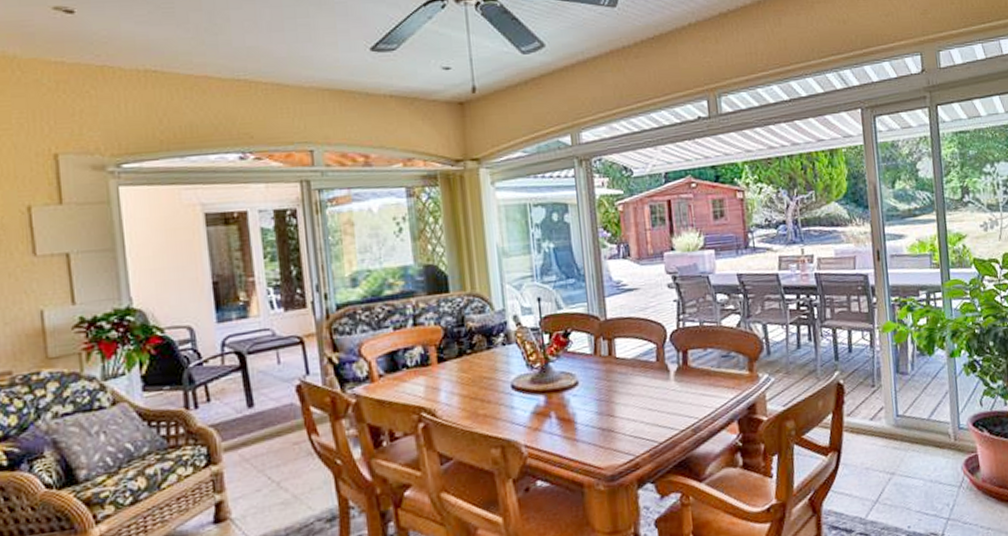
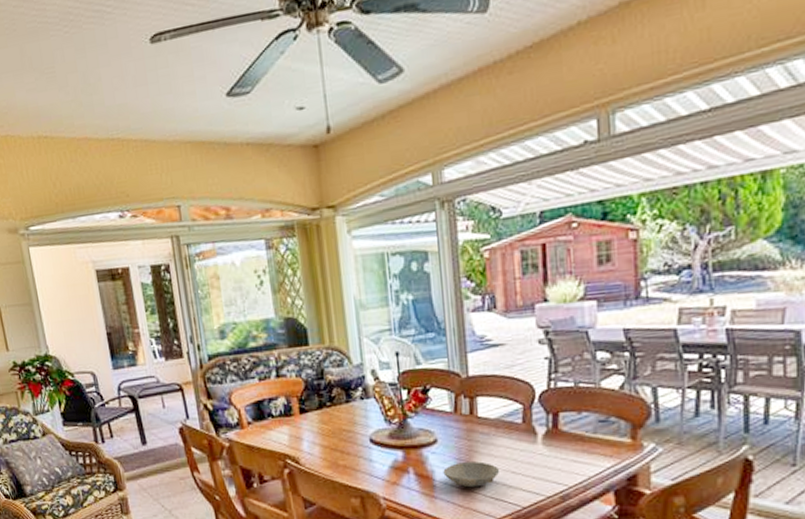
bowl: none [584,401,638,428] -> present [443,461,500,488]

